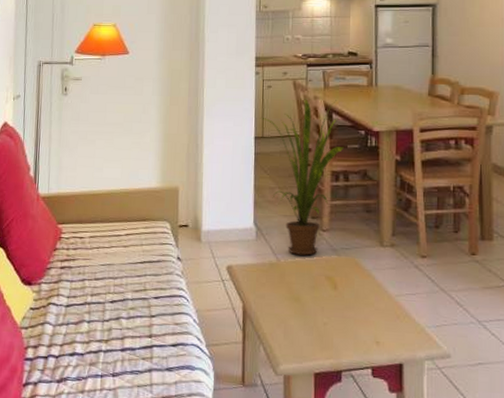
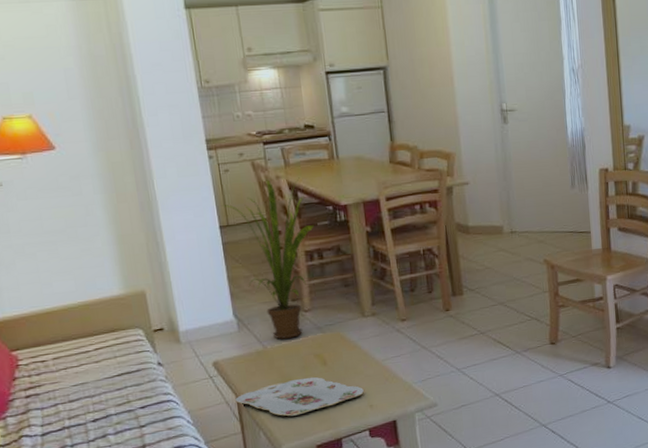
serving tray: none [242,298,372,337] -> present [235,377,364,417]

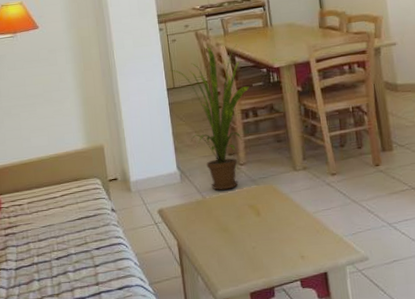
serving tray: present [235,377,364,417] -> none [177,226,295,263]

